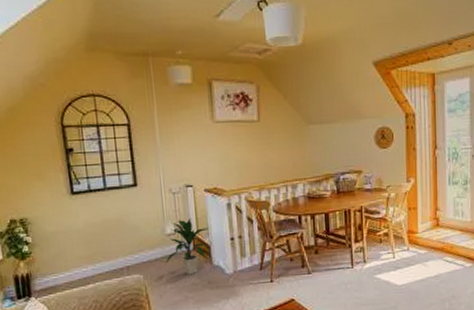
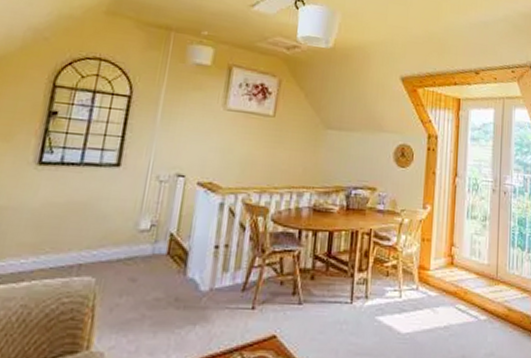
indoor plant: present [165,218,209,275] -> none [127,214,192,287]

